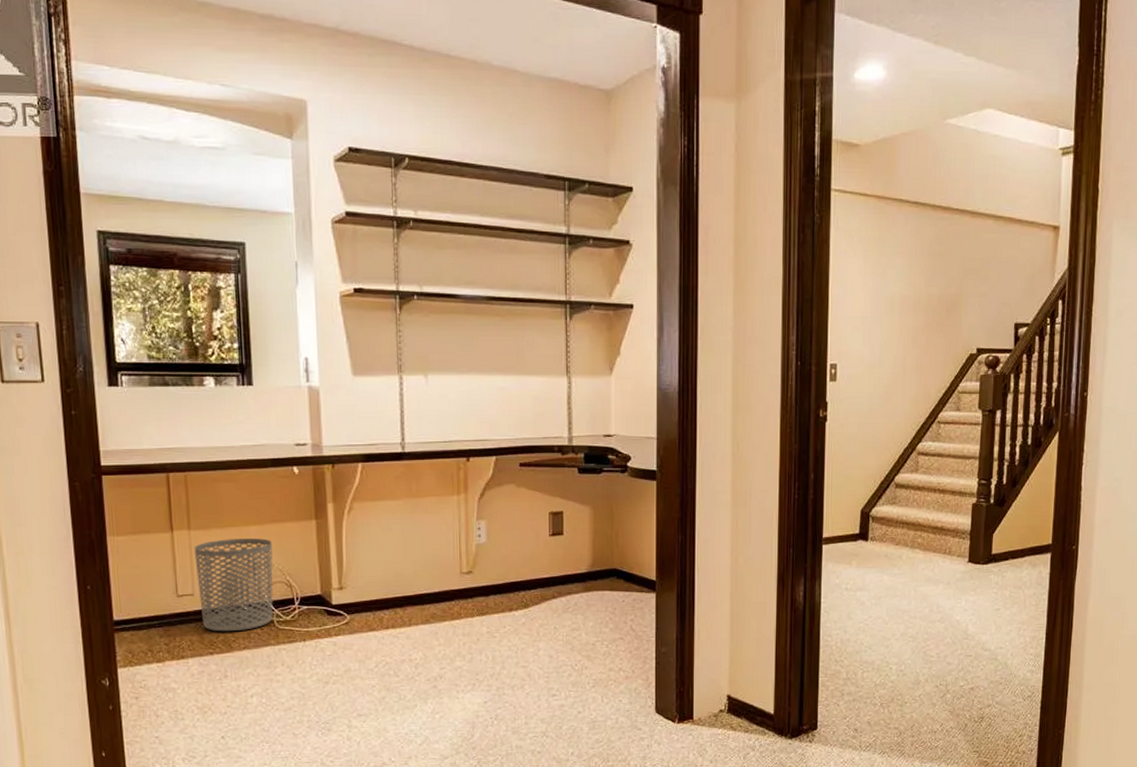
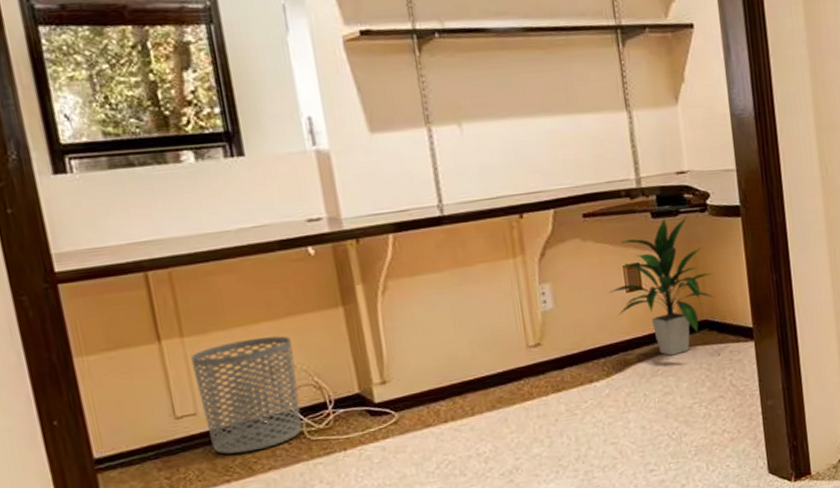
indoor plant: none [533,474,627,597] -> present [607,215,715,356]

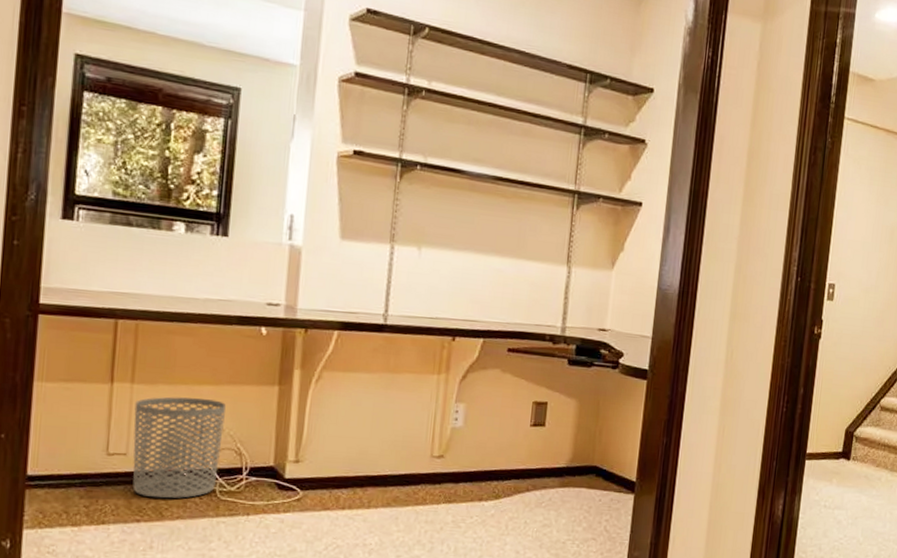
indoor plant: present [607,215,715,356] -> none [513,367,612,492]

